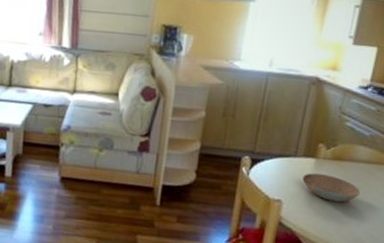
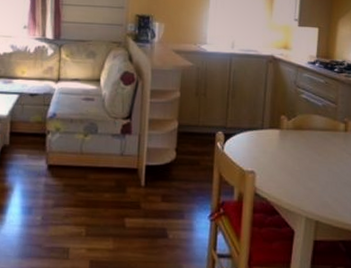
bowl: present [302,173,361,203] -> none [271,143,322,169]

